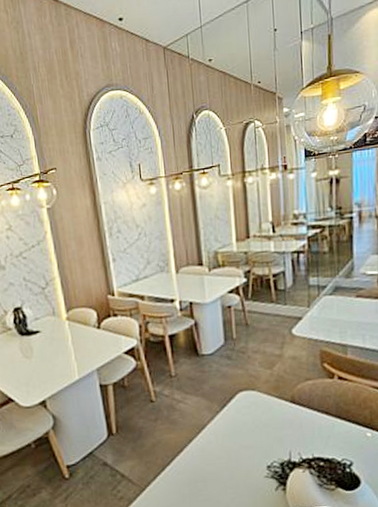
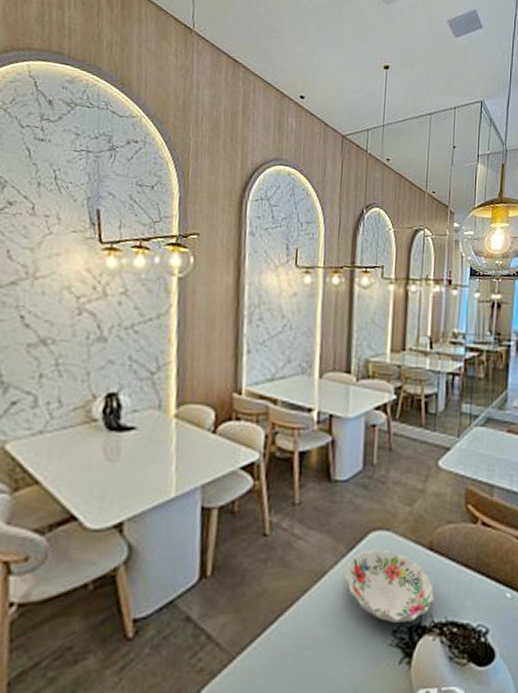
decorative bowl: none [221,405,301,460] -> present [345,548,434,623]

